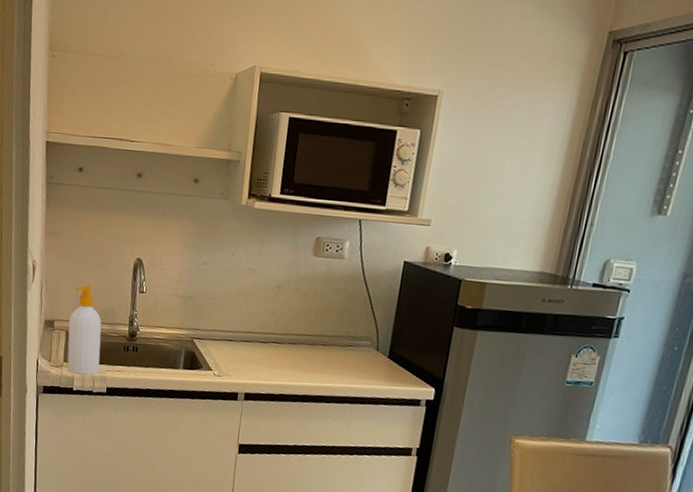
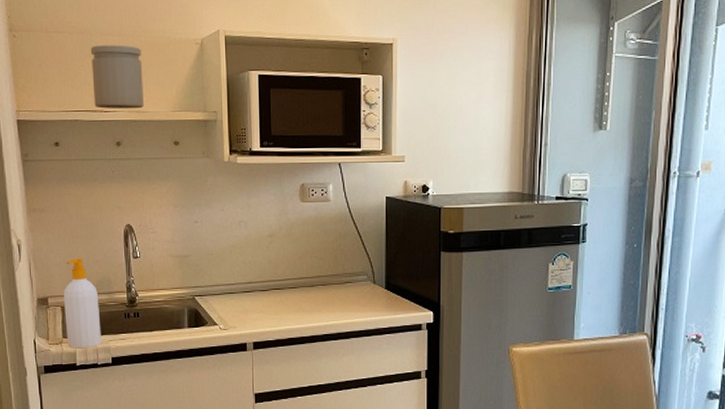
jar: none [121,72,175,142] -> present [90,45,144,109]

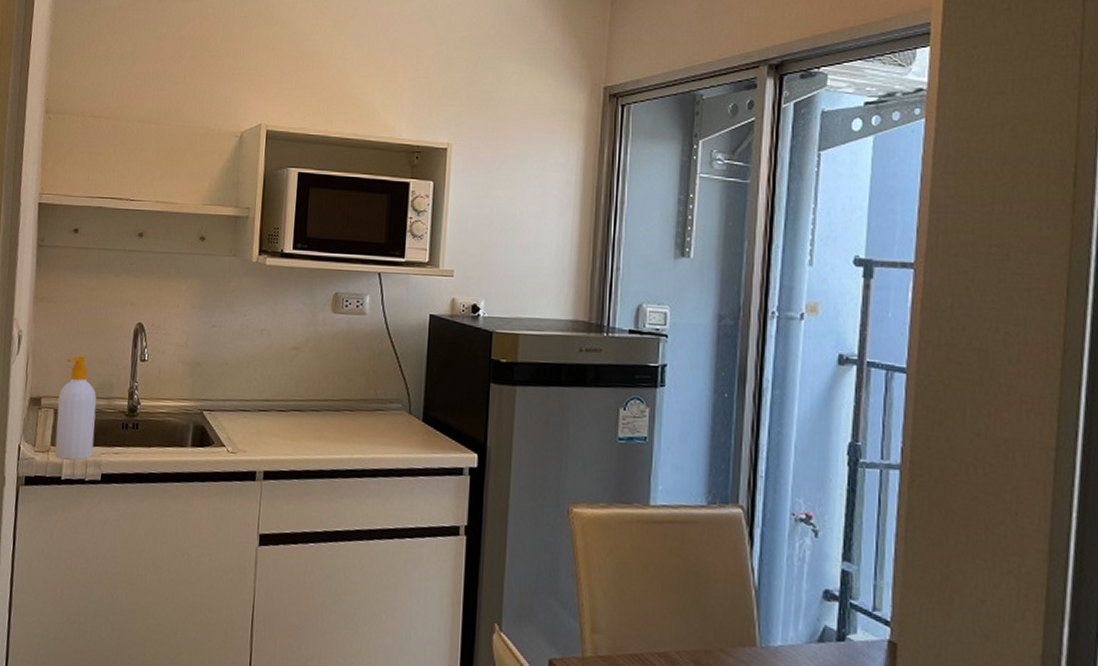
jar: present [90,45,144,109] -> none [121,132,178,200]

